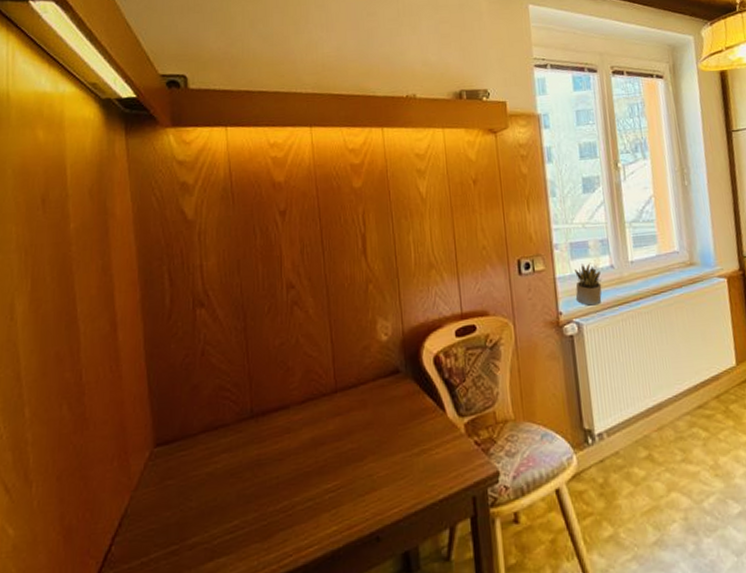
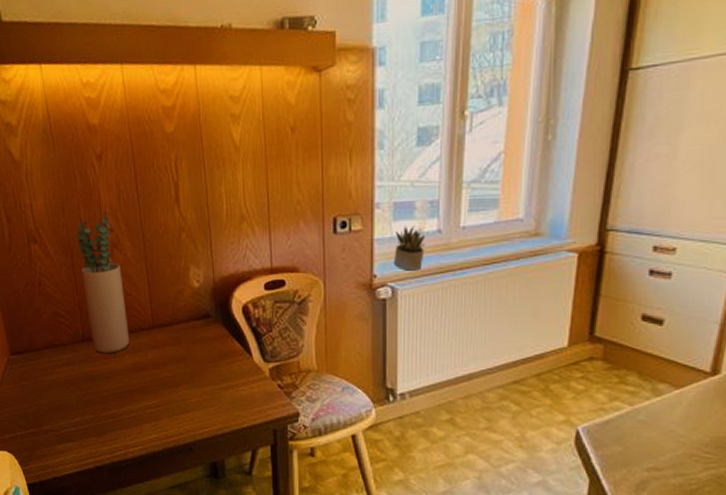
vase: none [252,260,308,431] -> present [77,205,130,354]

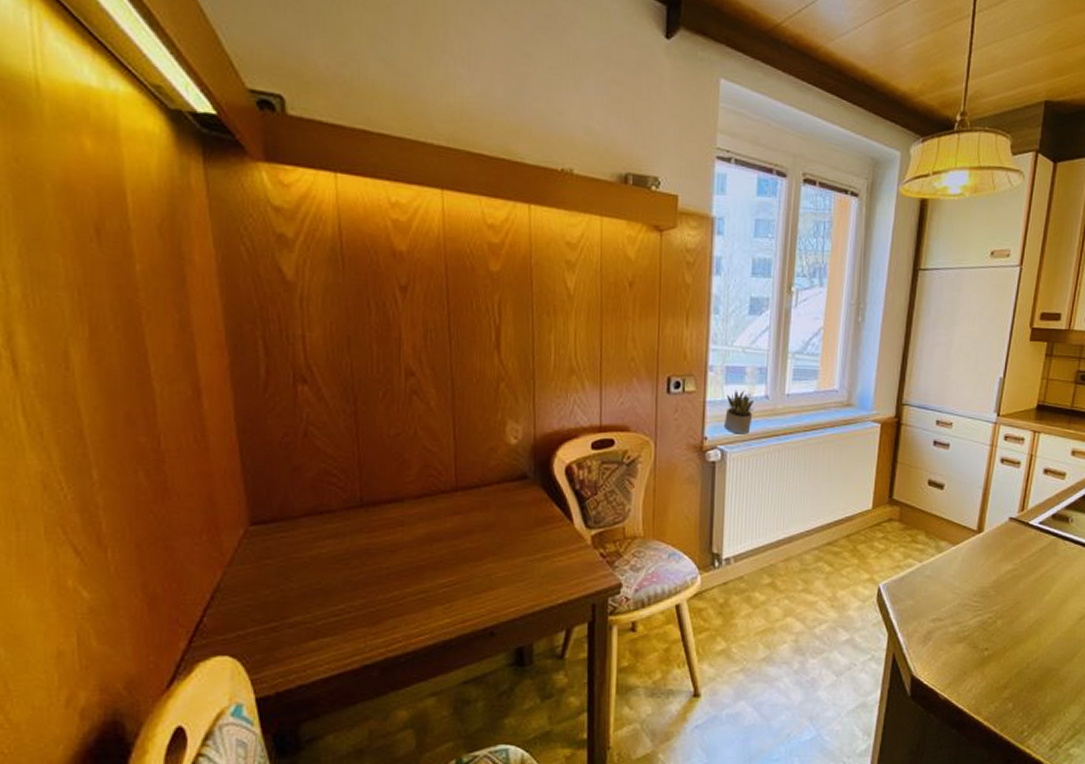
vase: present [77,205,130,354] -> none [364,344,425,522]

